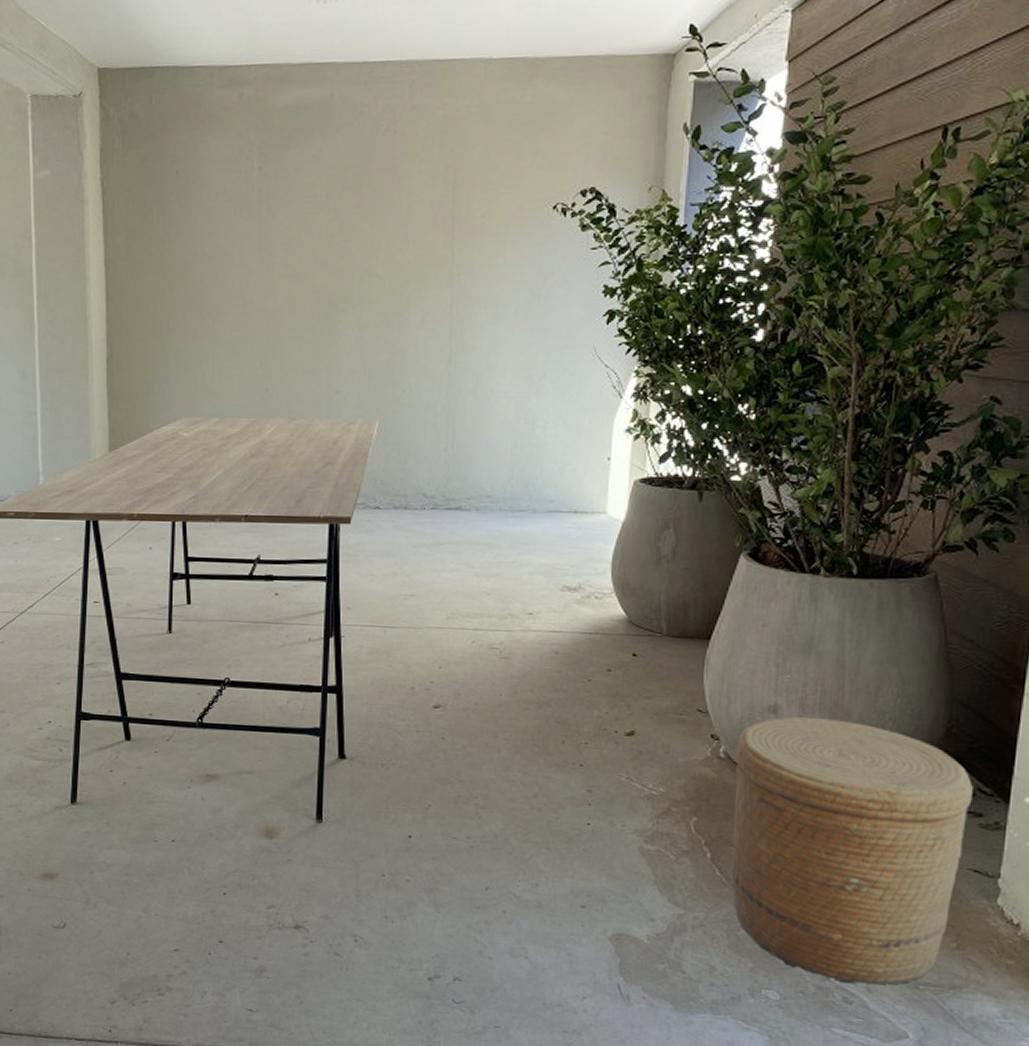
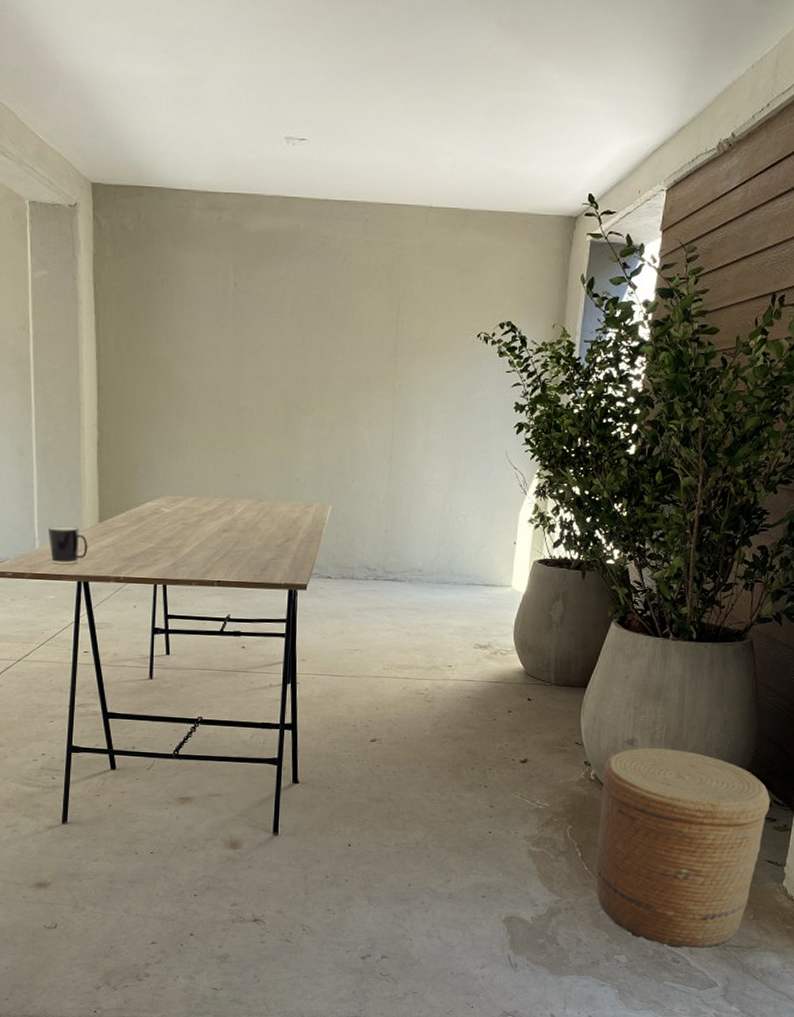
mug: none [52,457,97,502] -> present [47,526,88,565]

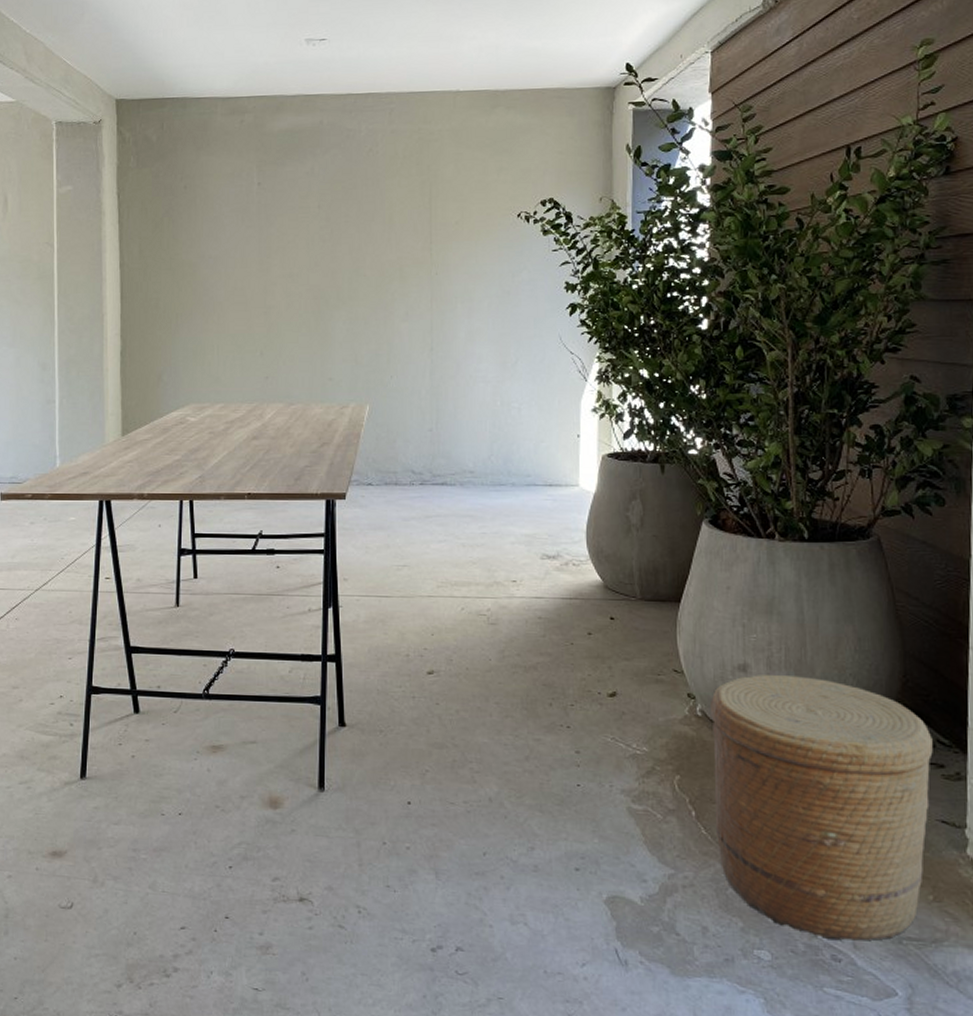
mug: present [47,526,88,565] -> none [69,442,111,483]

